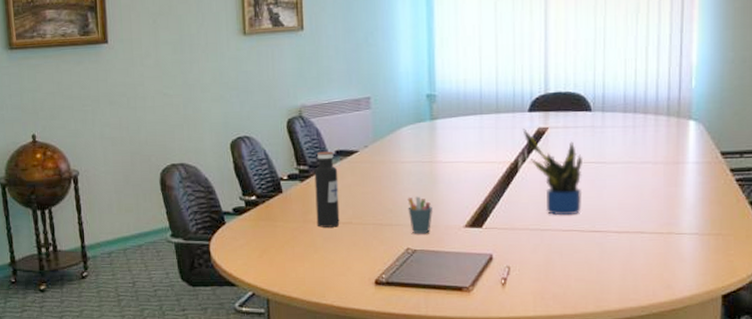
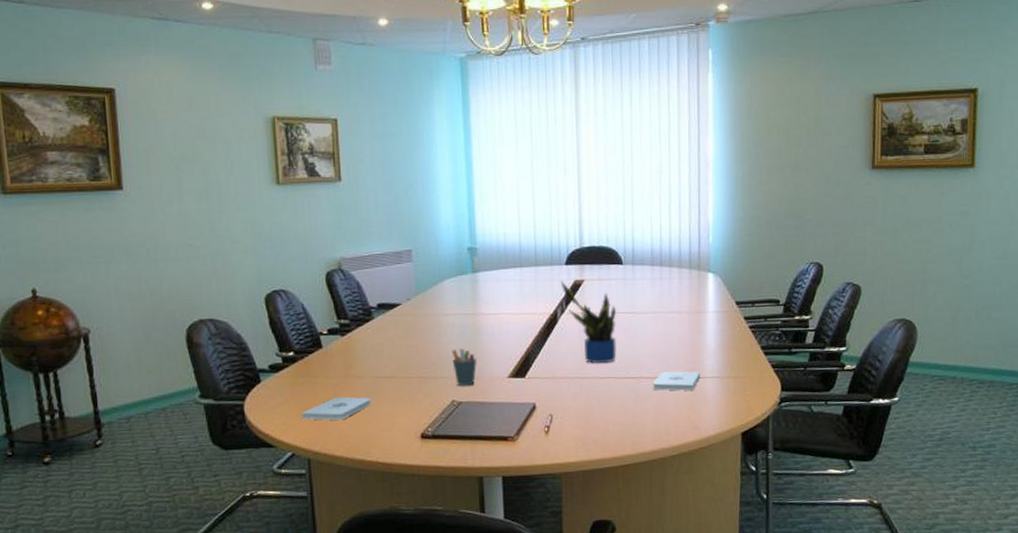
notepad: none [262,240,327,264] -> present [302,397,371,421]
water bottle: present [314,151,340,228] -> none [356,304,384,383]
notepad: none [621,226,677,247] -> present [653,371,701,391]

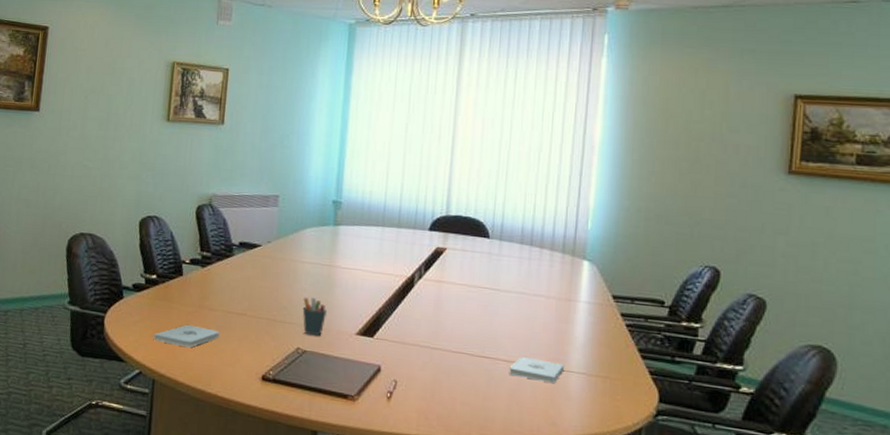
potted plant: present [560,281,617,364] -> none [421,246,478,338]

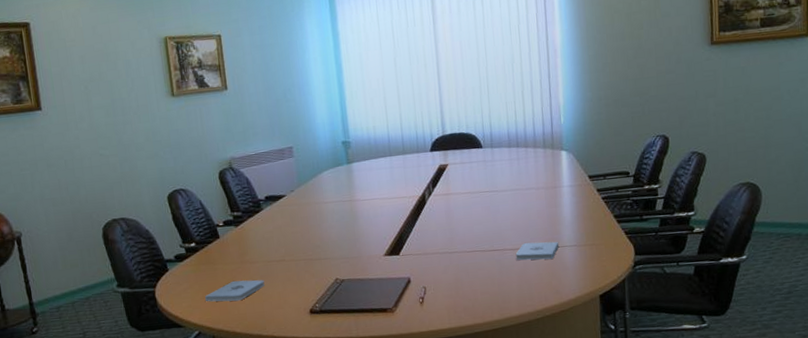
pen holder: present [302,297,327,336] -> none [332,232,356,266]

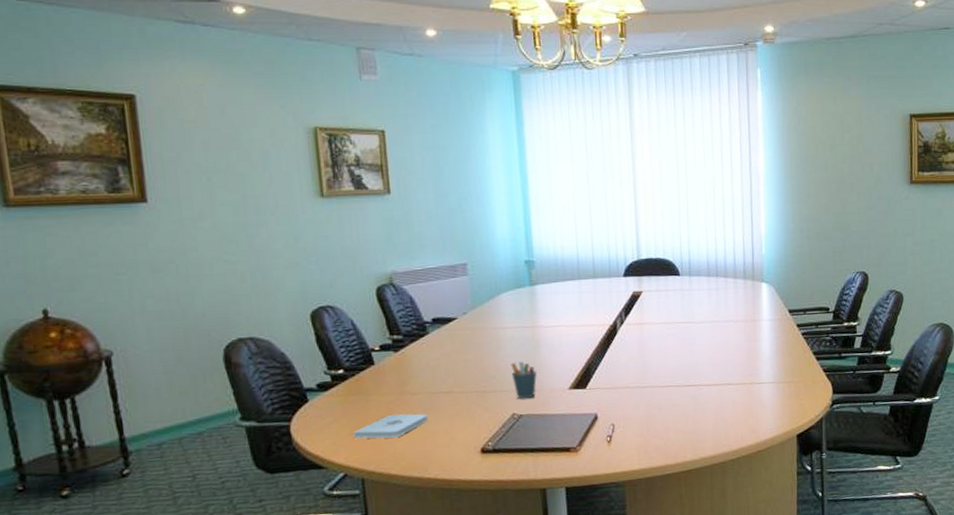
pen holder: none [332,232,356,266] -> present [510,361,537,399]
notepad: present [515,241,559,261] -> none [712,377,757,397]

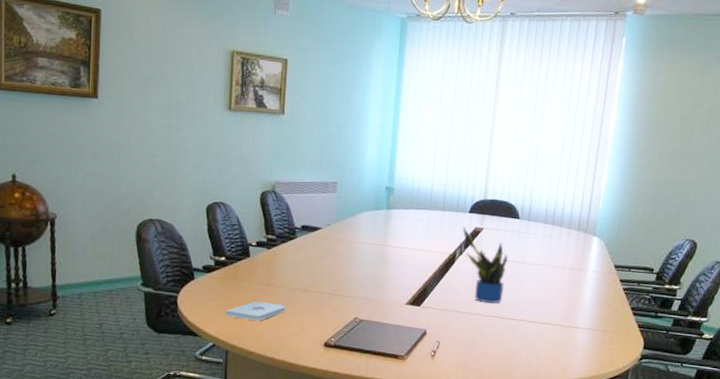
pen holder: present [510,361,537,399] -> none [359,273,380,307]
potted plant: none [619,293,676,373] -> present [462,226,509,304]

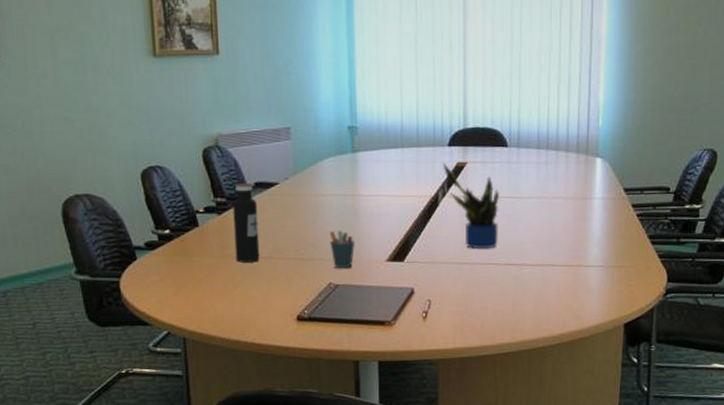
notepad: present [225,301,286,322] -> none [178,276,247,301]
water bottle: none [278,224,302,293] -> present [232,183,260,263]
pen holder: none [359,273,380,307] -> present [329,230,355,269]

